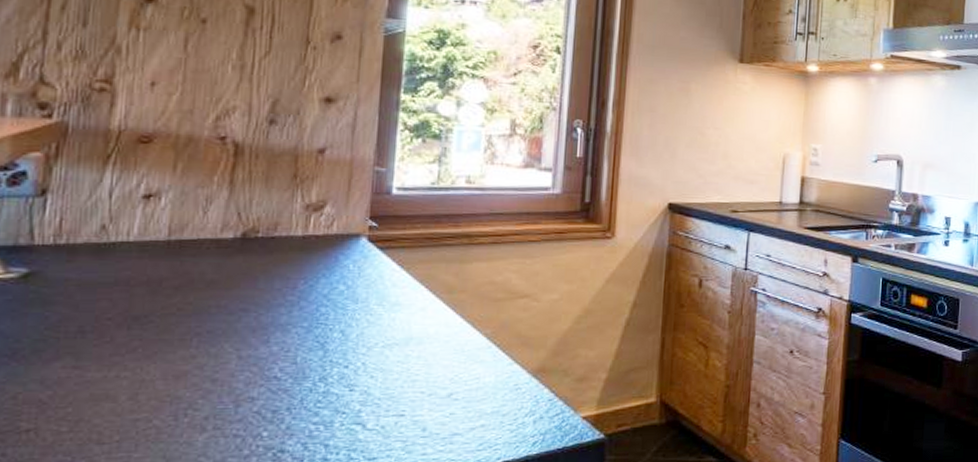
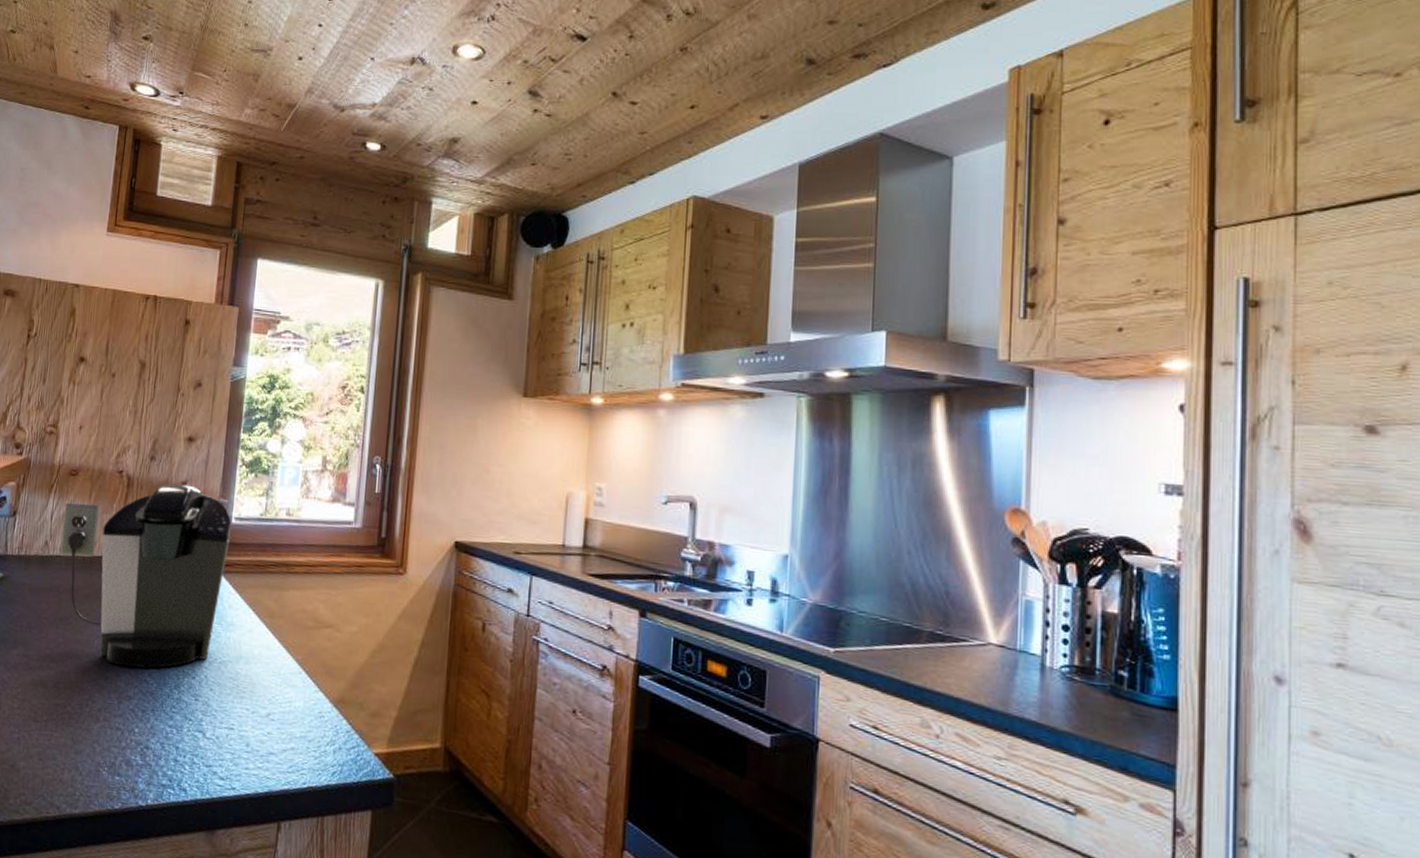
coffee maker: none [127,151,392,365] -> present [59,483,231,669]

